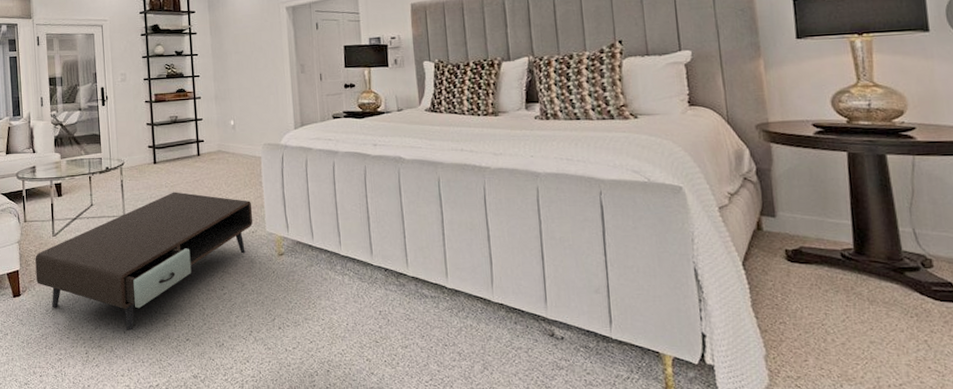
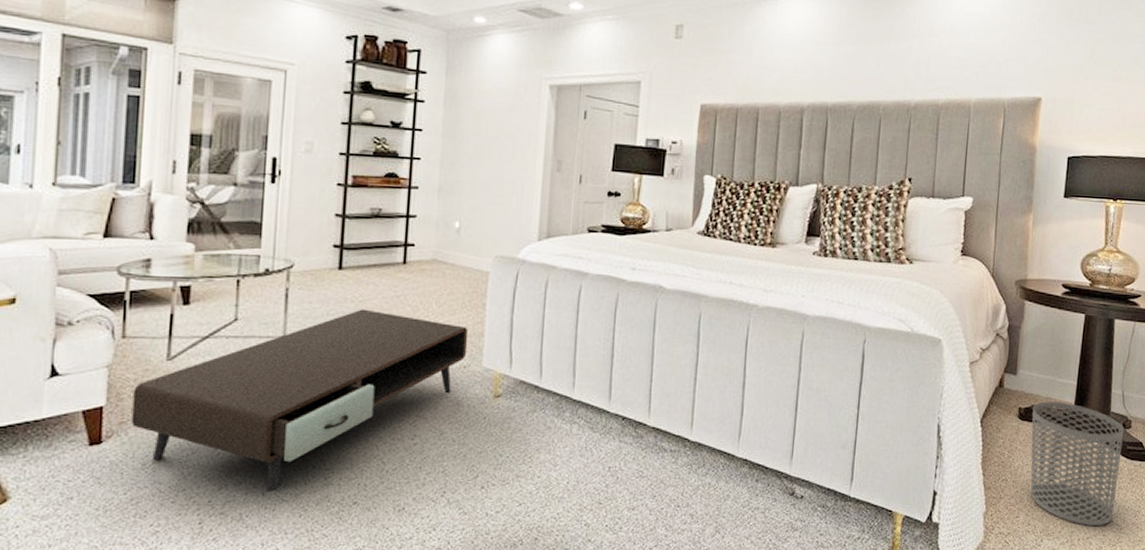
waste bin: none [801,242,930,373] -> present [1030,401,1124,527]

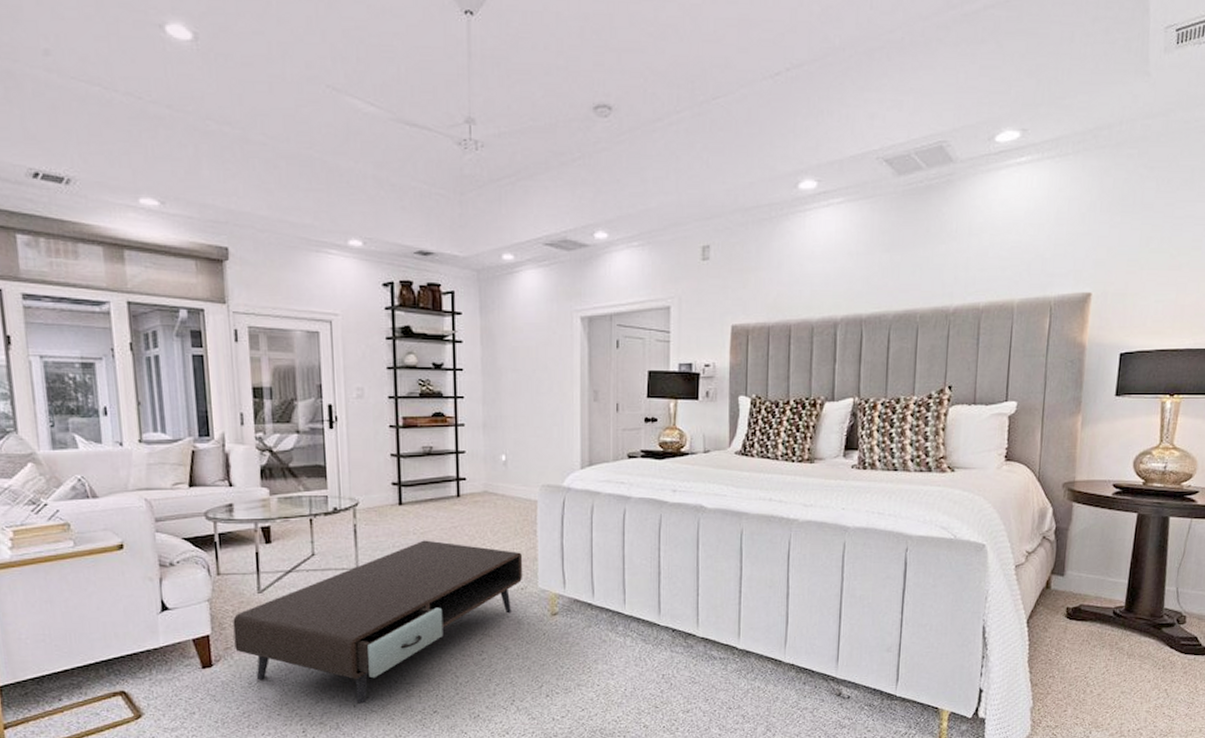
waste bin: present [1030,401,1124,527] -> none [1078,600,1178,718]

